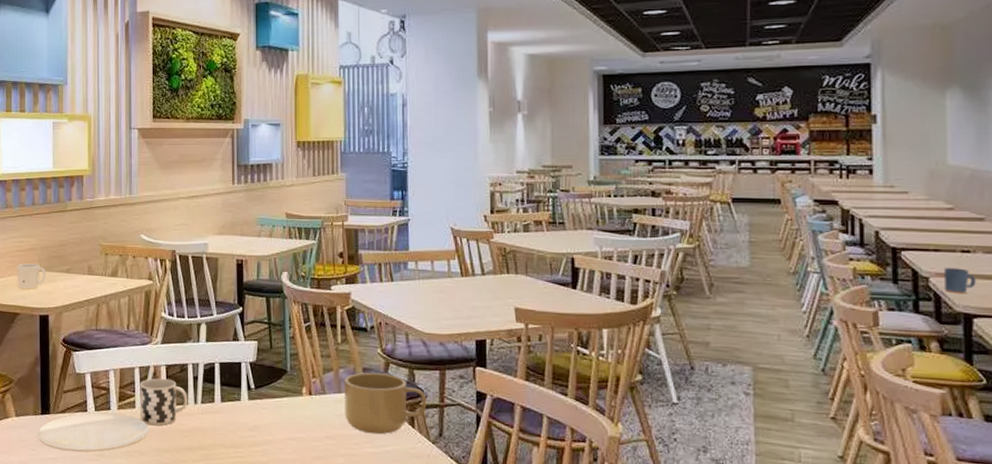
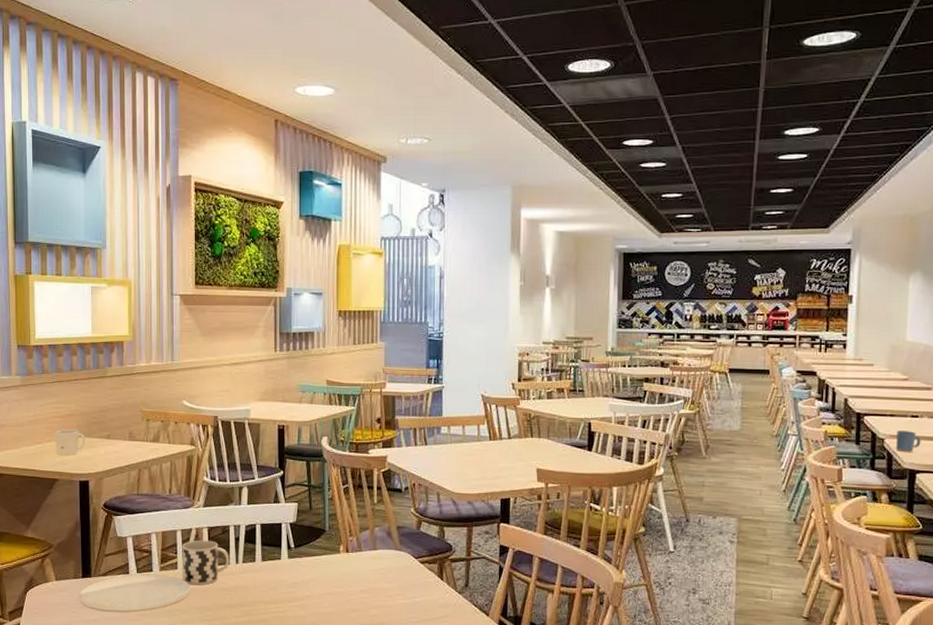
cup: present [345,372,427,435] -> none [379,530,455,587]

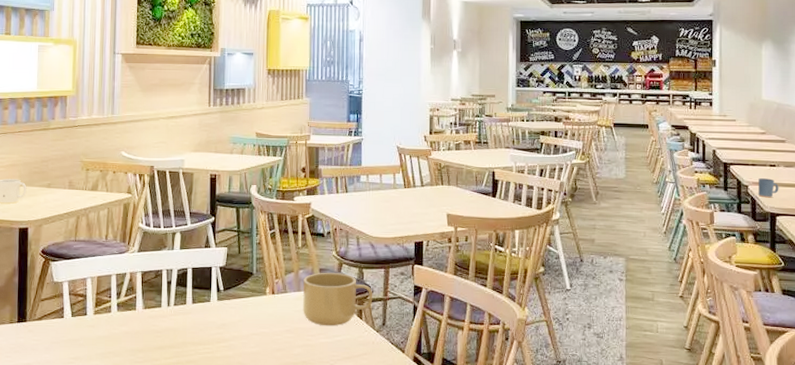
plate: present [78,574,192,613] -> none [13,318,124,357]
cup: present [182,540,230,585] -> none [115,284,162,328]
cup: none [379,530,455,587] -> present [303,272,373,326]

